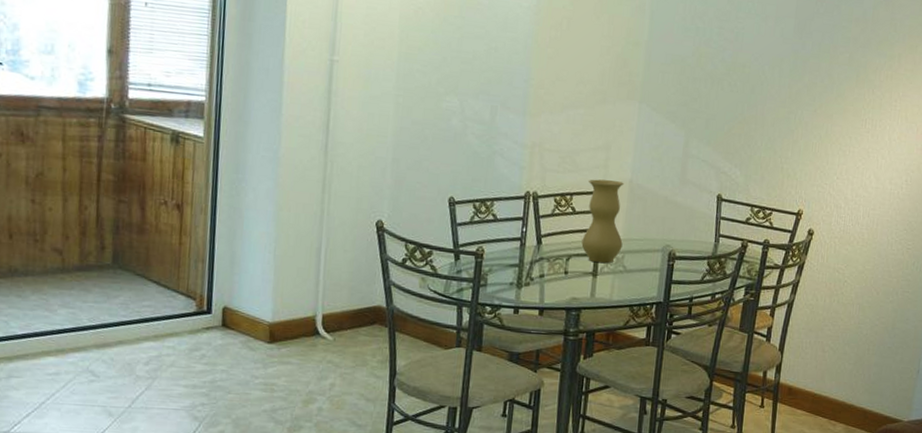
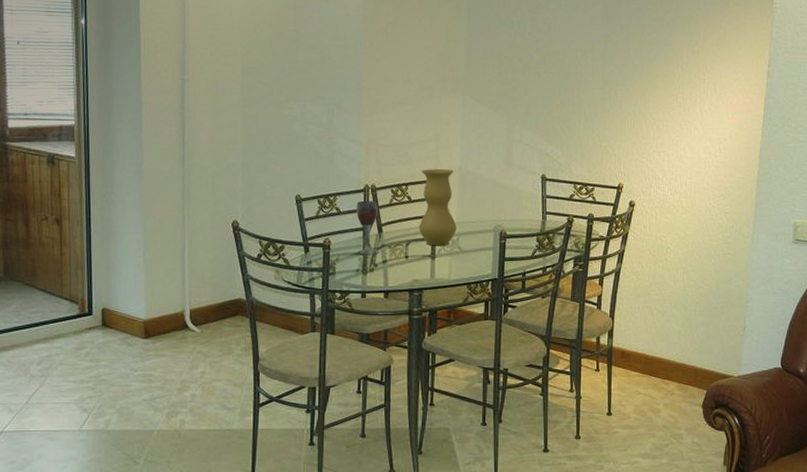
cup: none [514,208,539,269] -> present [356,200,379,256]

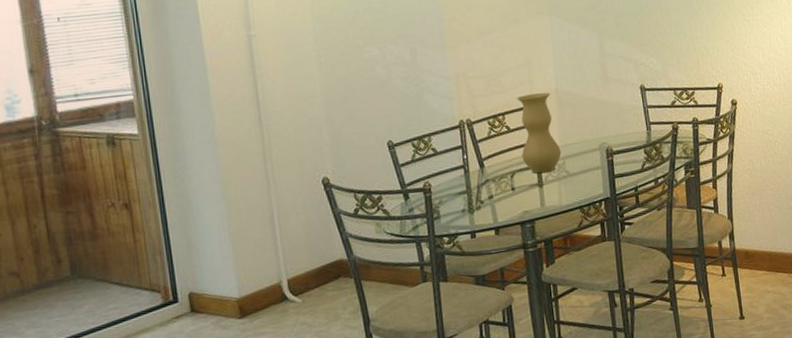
cup: present [356,200,379,256] -> none [453,135,484,194]

